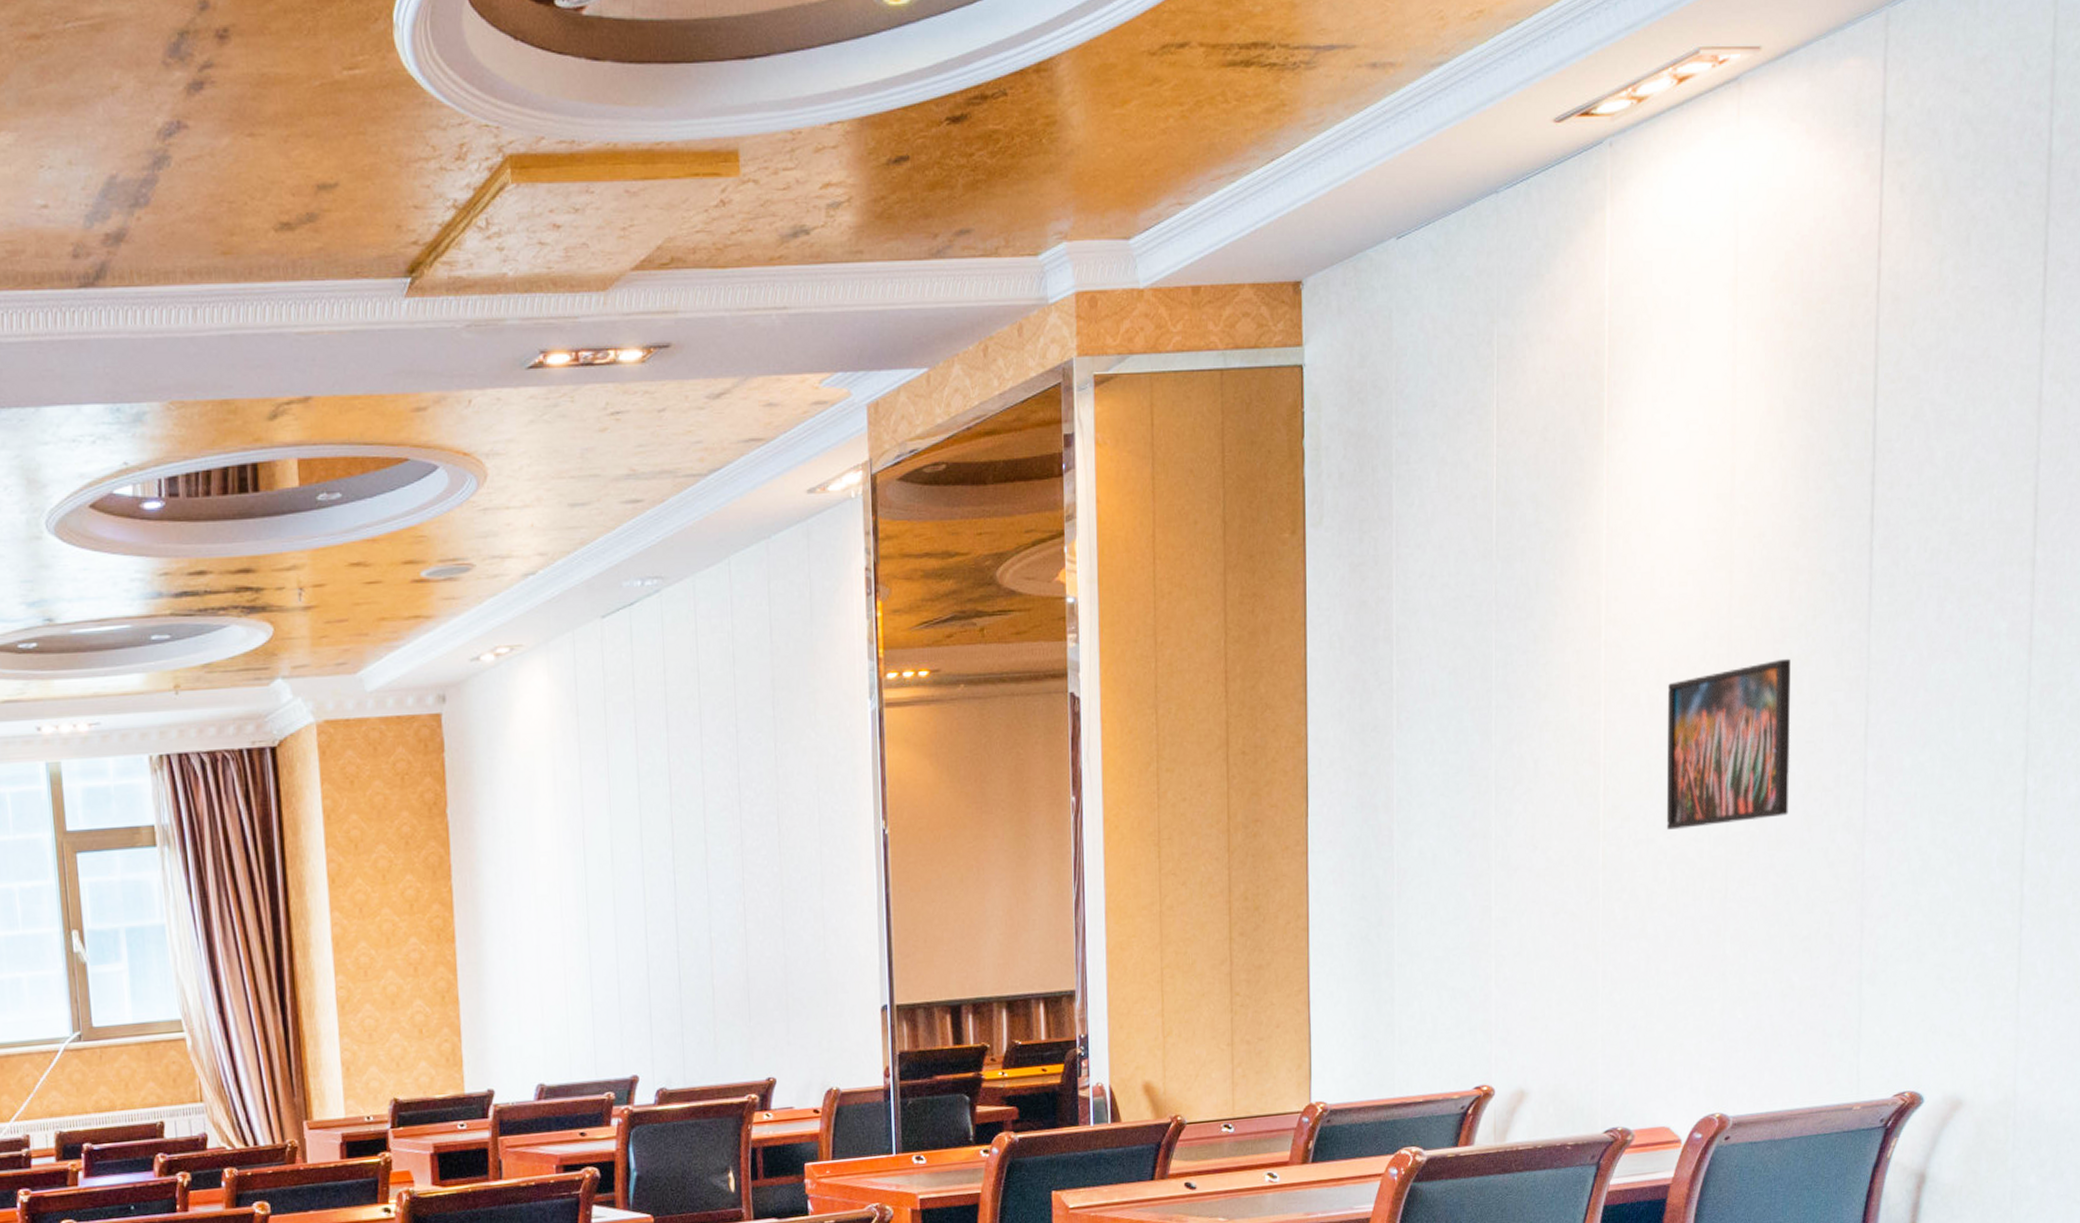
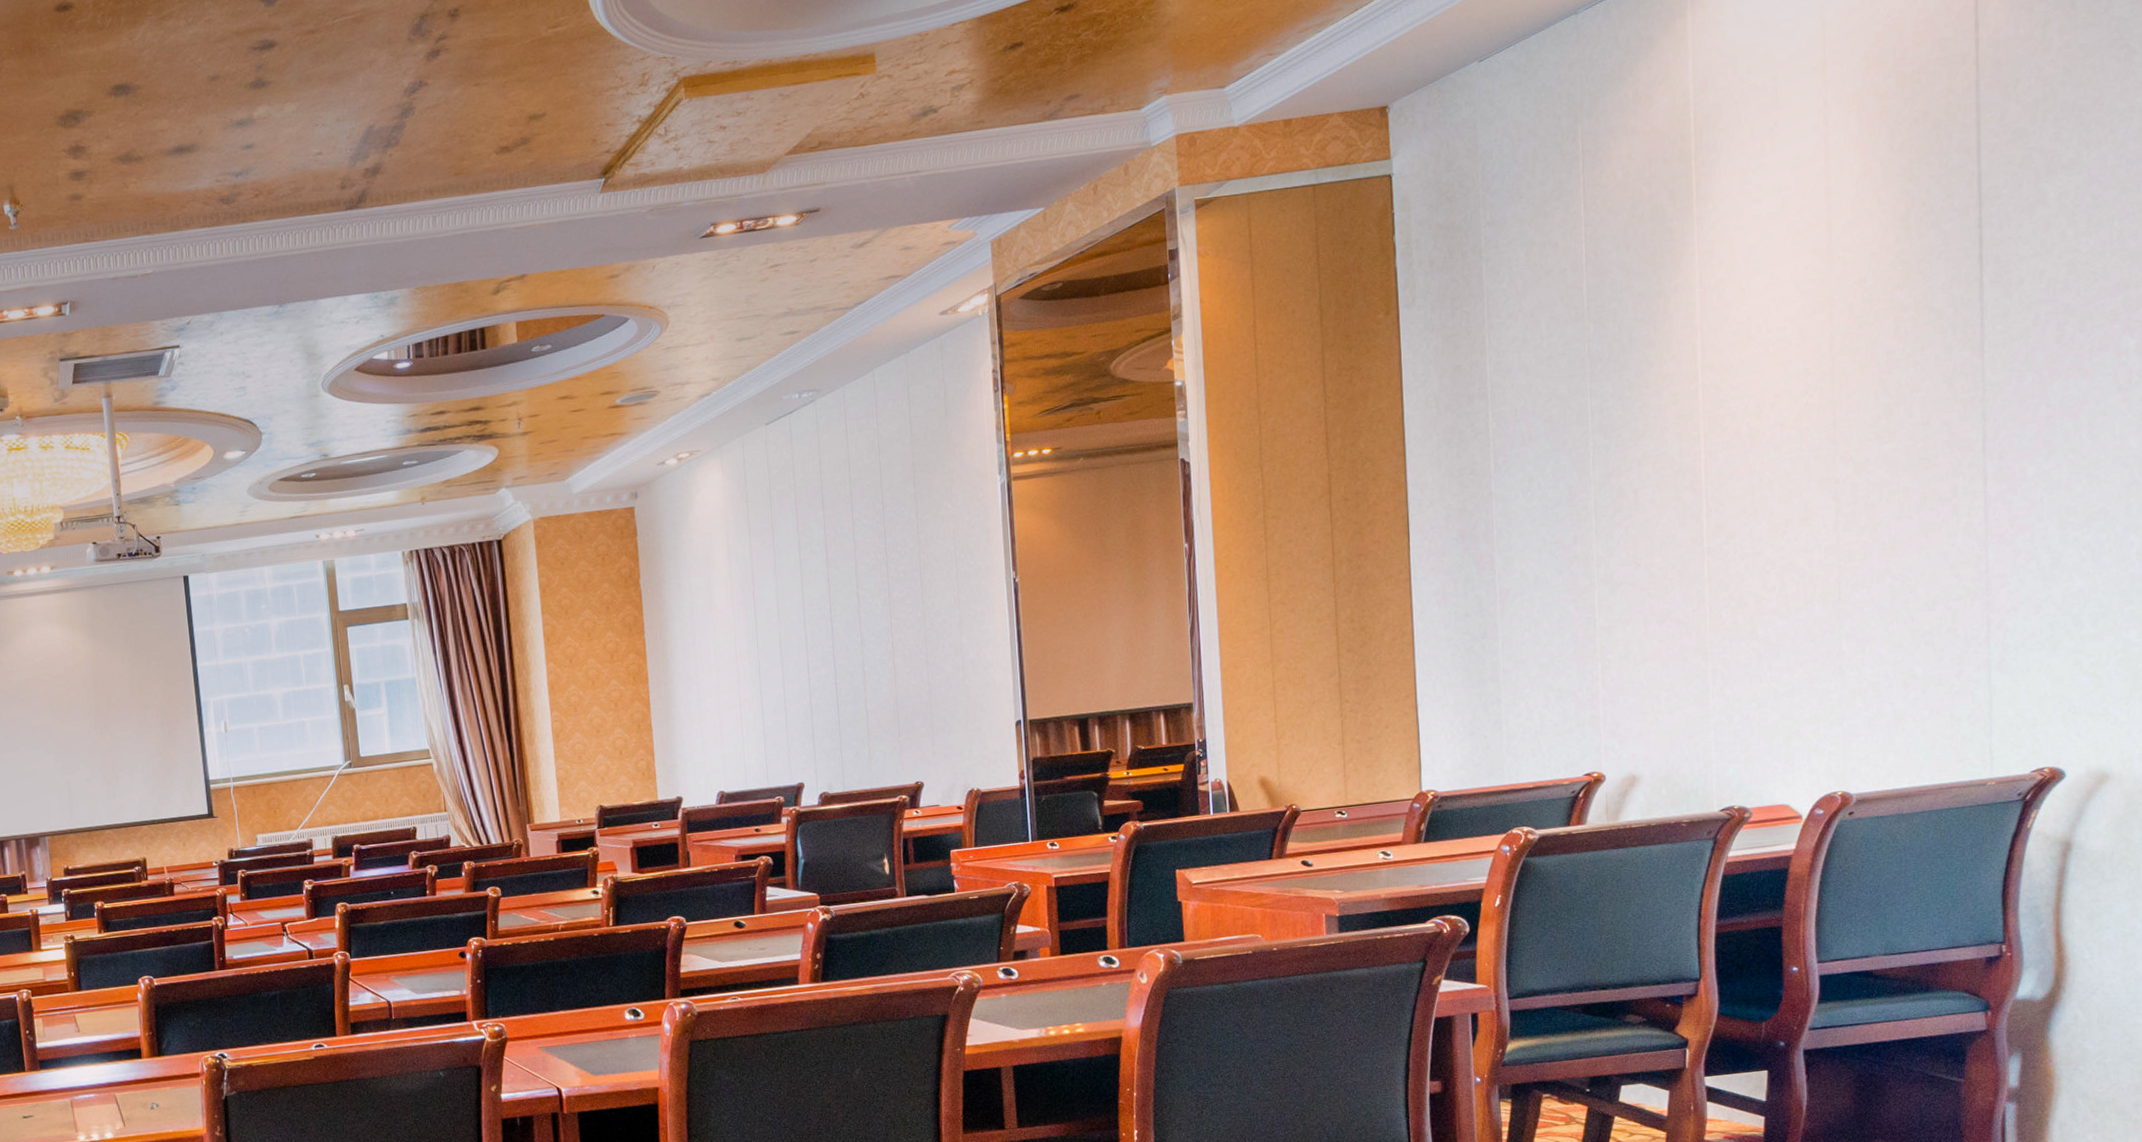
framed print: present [1666,658,1791,830] -> none [1770,386,1903,543]

